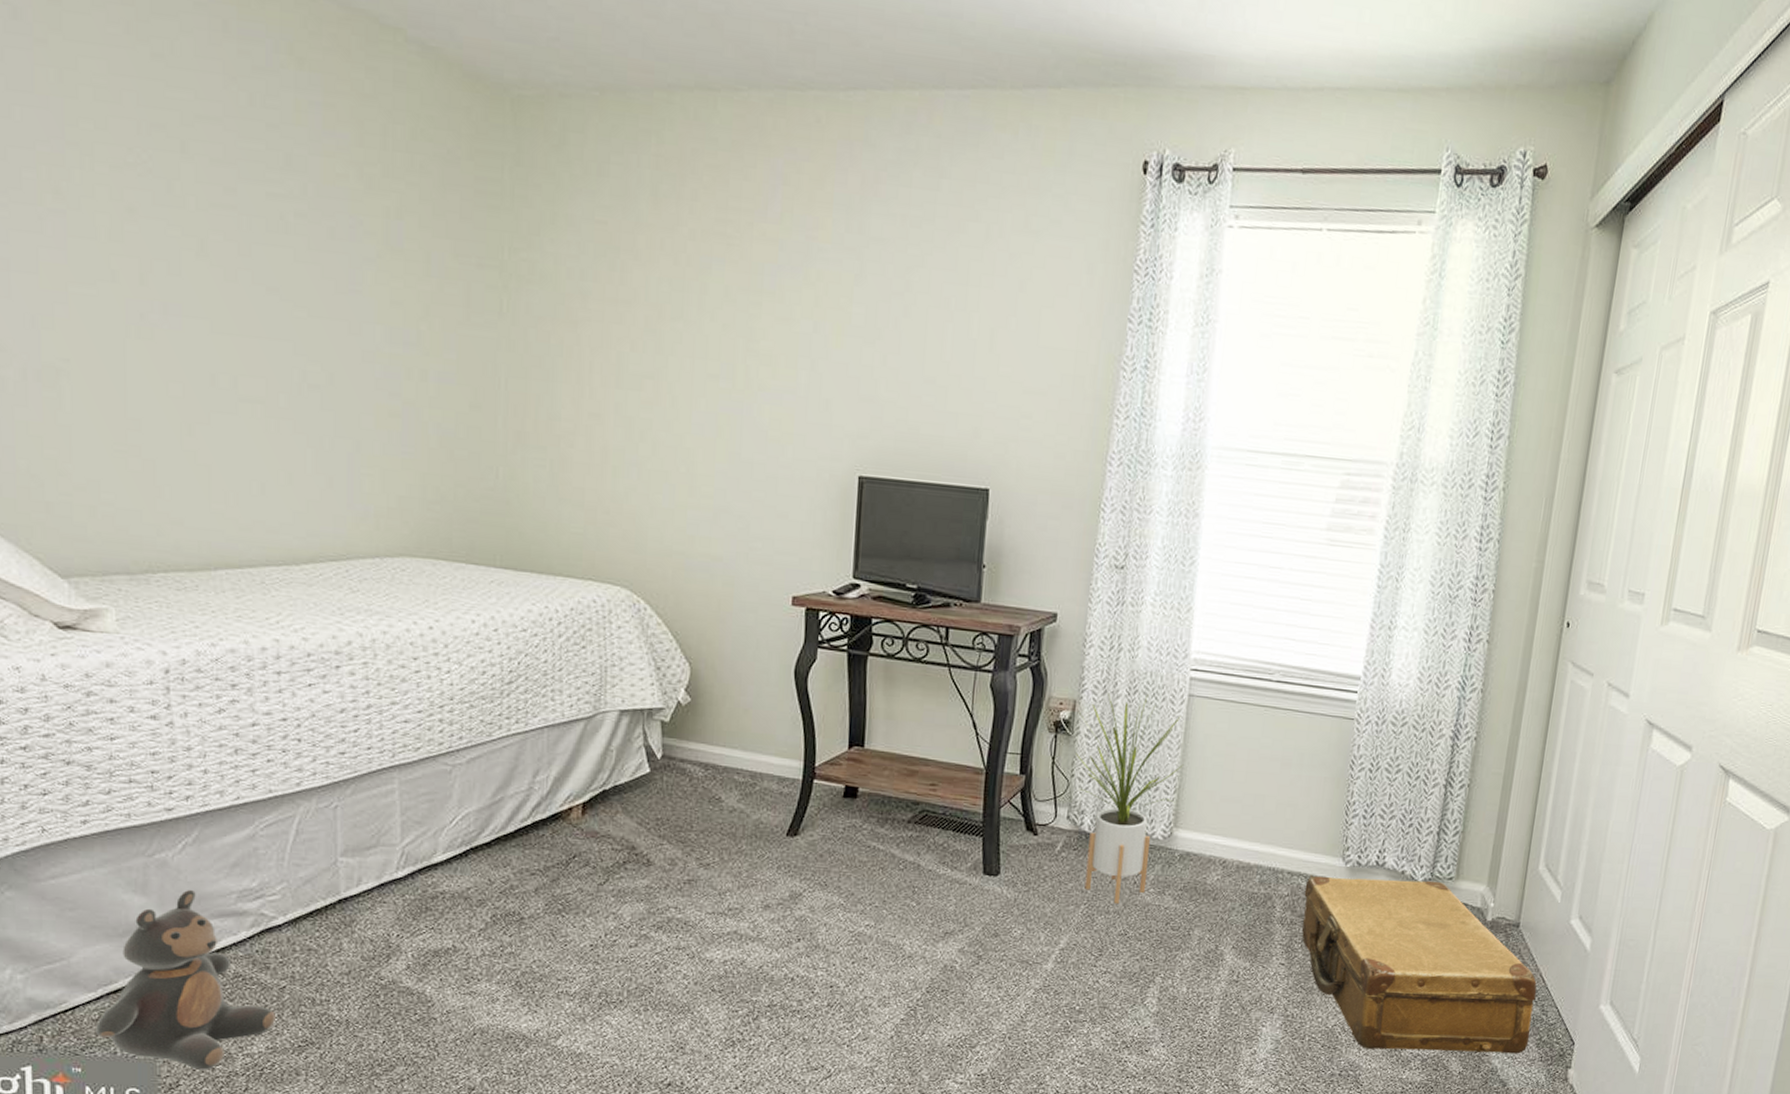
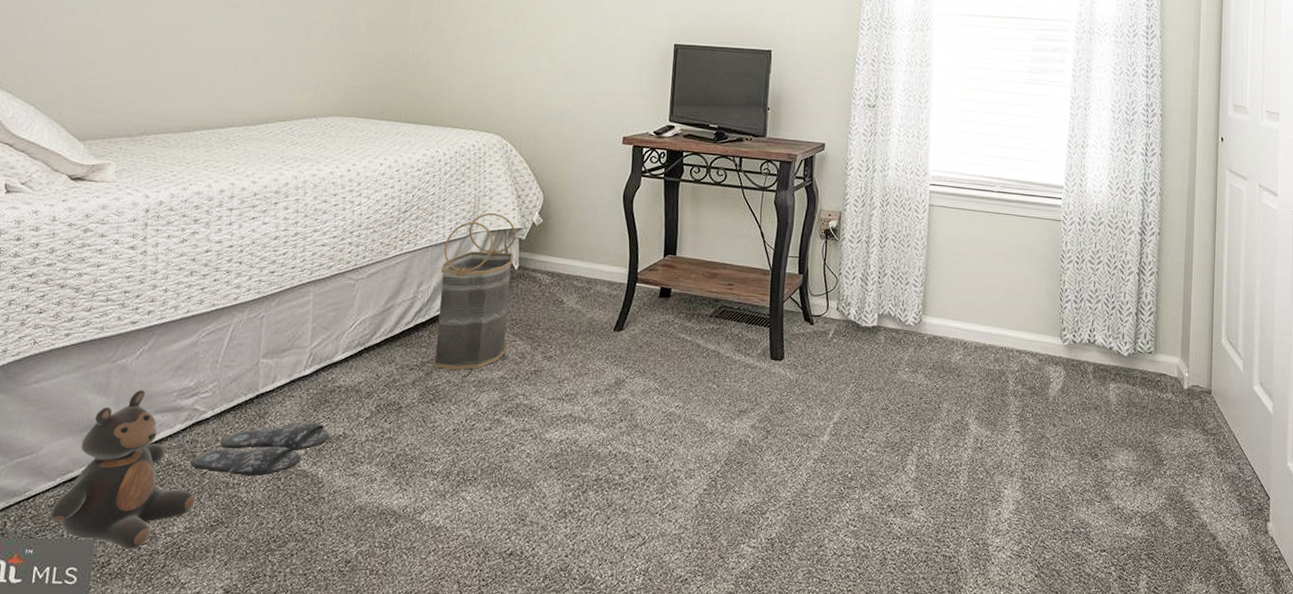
slippers: none [264,931,436,992] -> present [190,421,330,476]
basket: none [560,687,657,878] -> present [433,212,517,371]
house plant: present [1076,693,1183,903] -> none [842,204,928,381]
suitcase: present [1301,875,1537,1054] -> none [1031,353,1232,509]

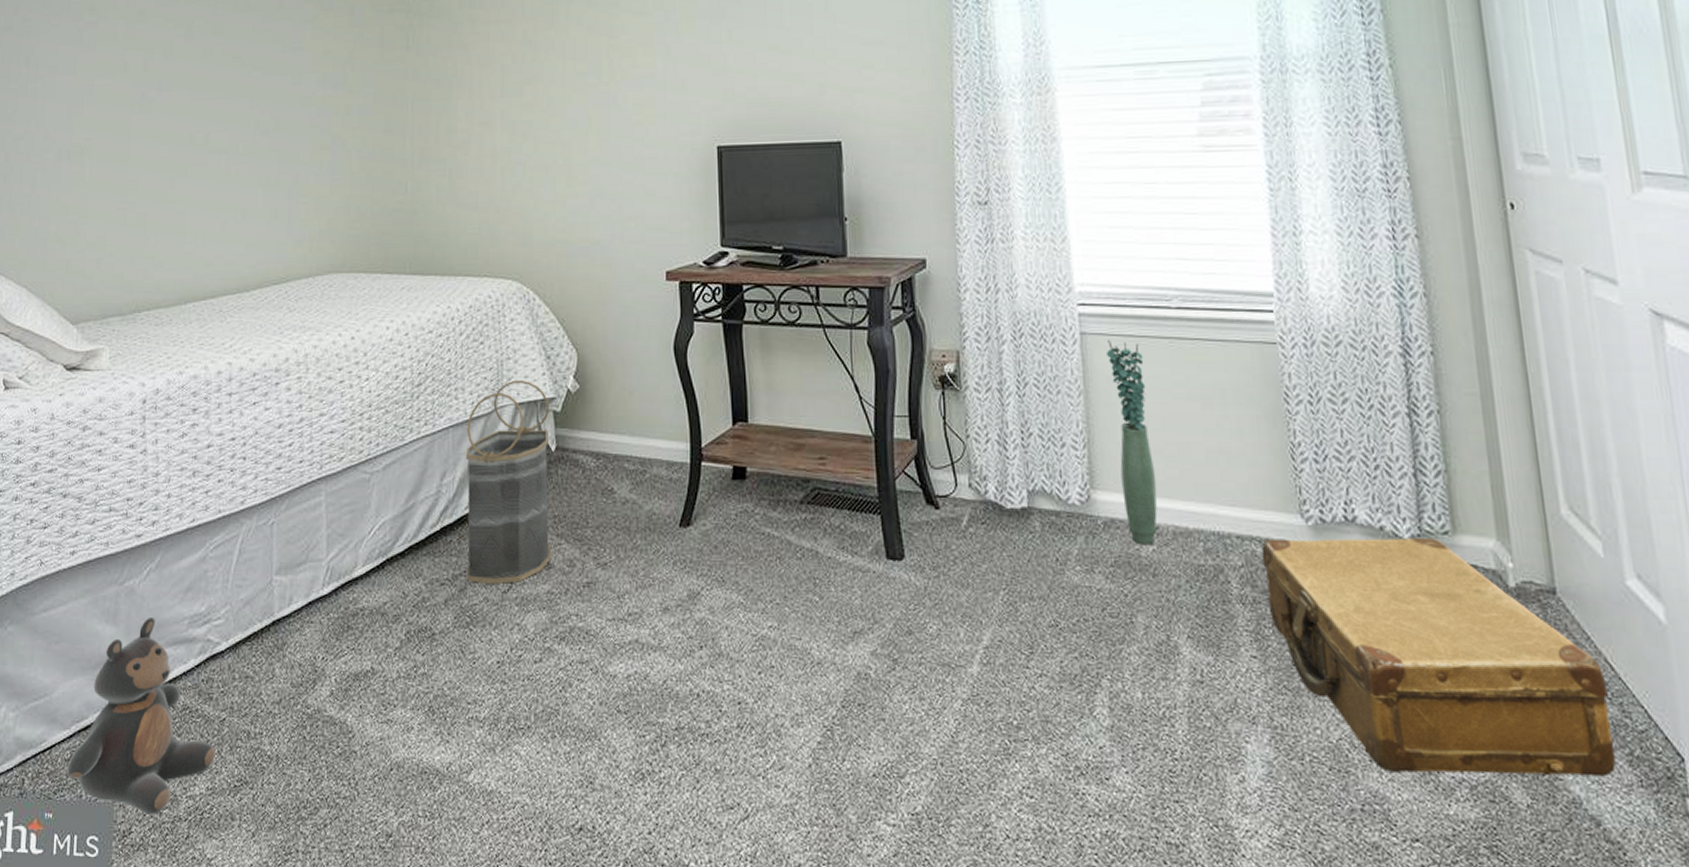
slippers: present [190,421,330,476] -> none [208,654,357,723]
vase: none [944,211,971,355] -> present [1107,339,1158,545]
suitcase: none [1031,353,1232,509] -> present [1261,537,1617,777]

